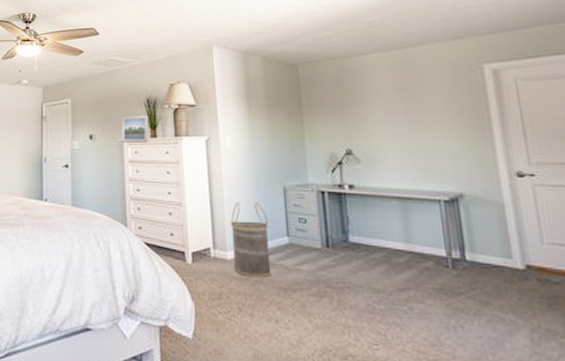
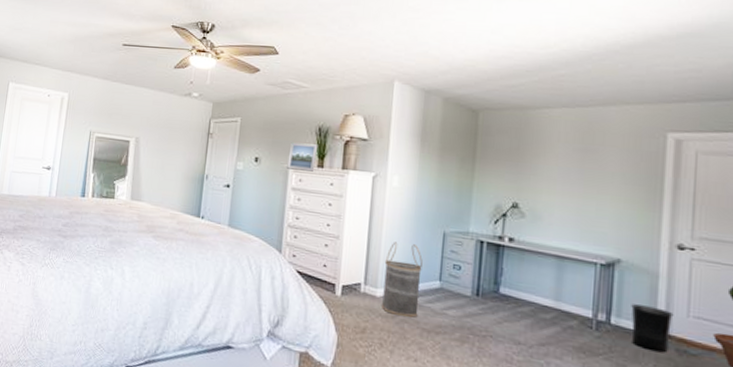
waste bin: none [483,237,530,285] -> present [631,304,674,353]

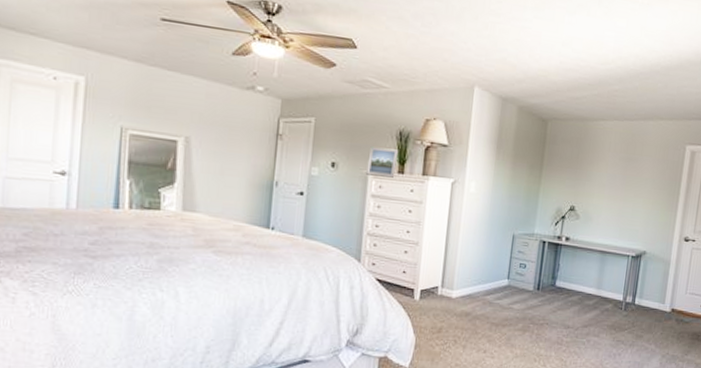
basket: present [382,242,423,318] -> none [457,245,494,314]
waste bin: present [631,304,674,353] -> none [648,287,677,323]

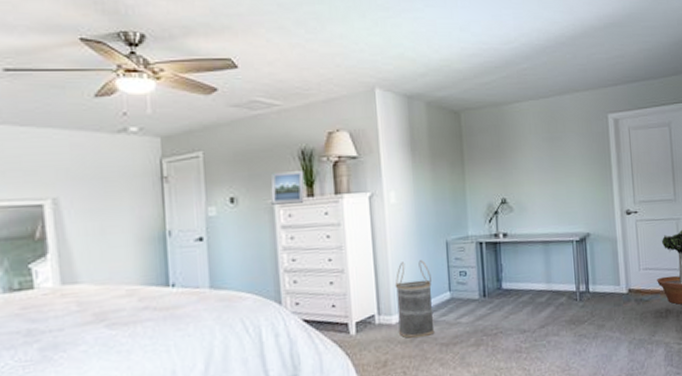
basket: none [457,245,494,314] -> present [395,260,435,338]

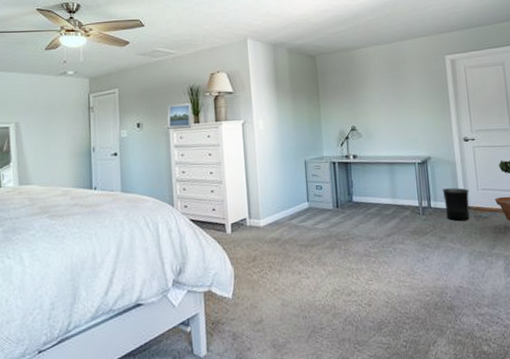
basket: present [395,260,435,338] -> none [262,175,296,239]
waste bin: none [601,268,630,307] -> present [442,188,470,222]

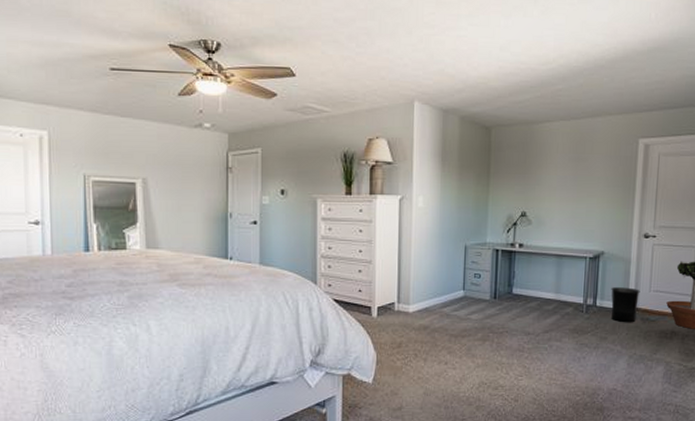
picture frame: present [167,103,192,129] -> none [315,171,345,200]

